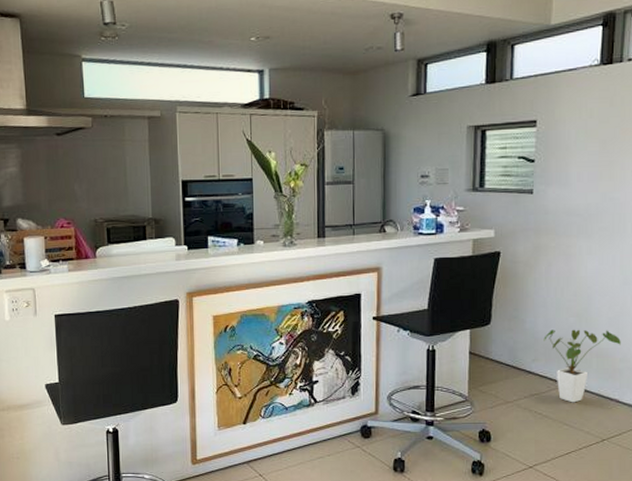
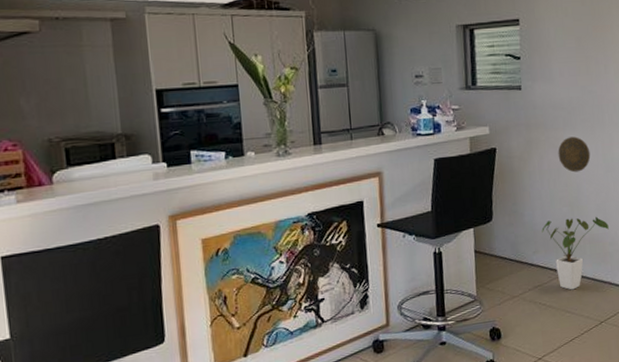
decorative plate: none [569,245,606,283] -> present [558,136,591,173]

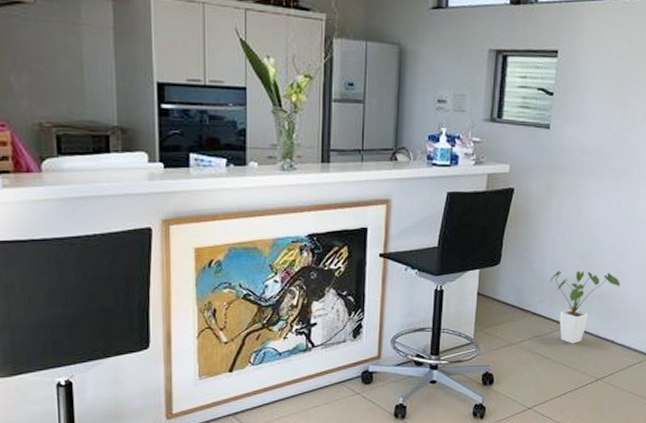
decorative plate: present [558,136,591,173] -> none [578,185,613,224]

